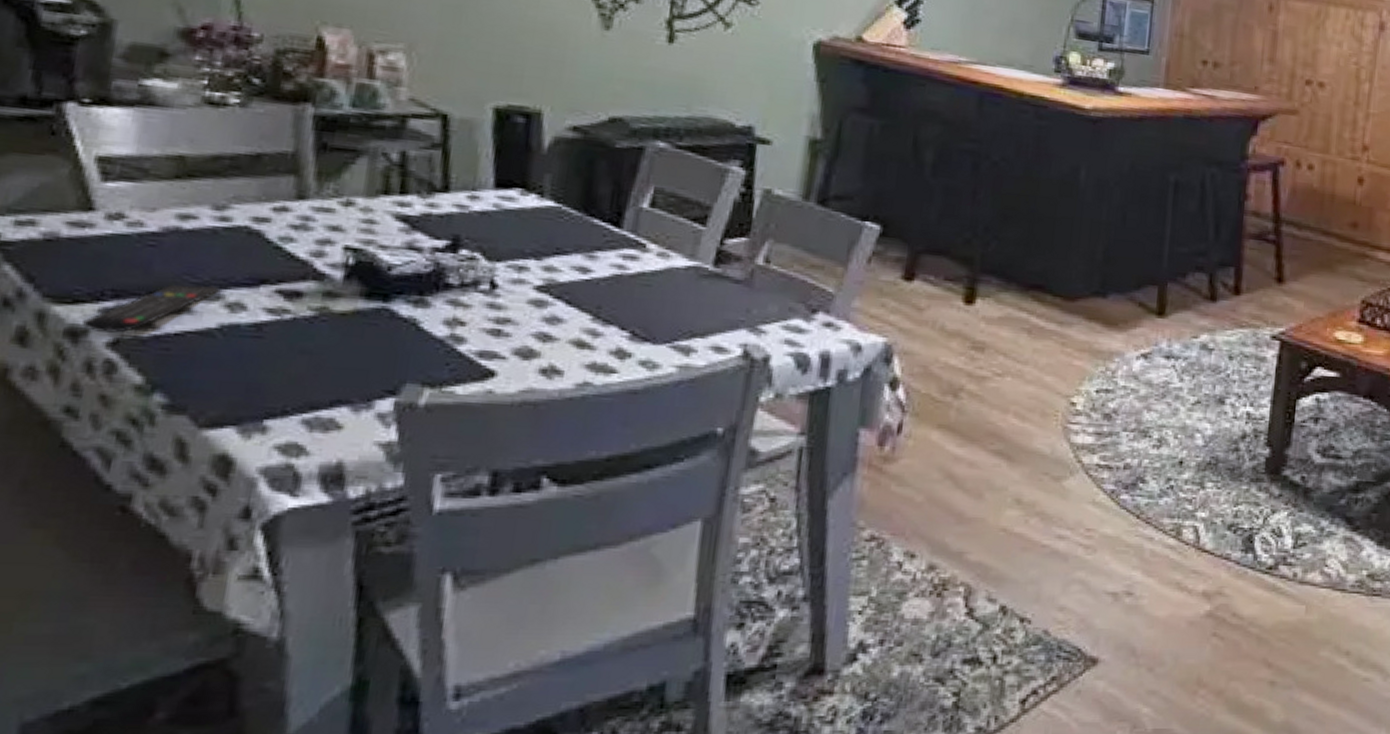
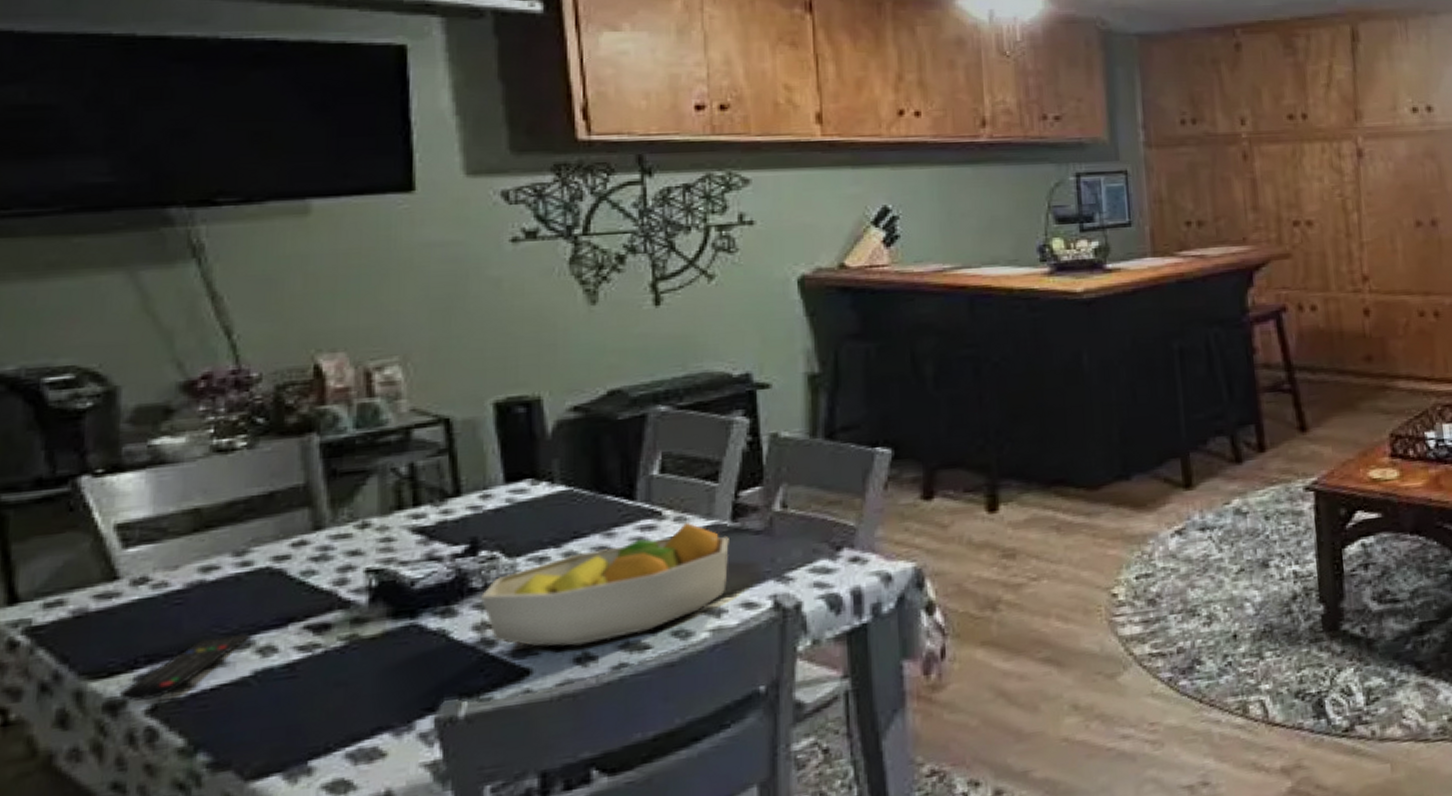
fruit bowl: none [454,260,709,358] -> present [479,523,729,647]

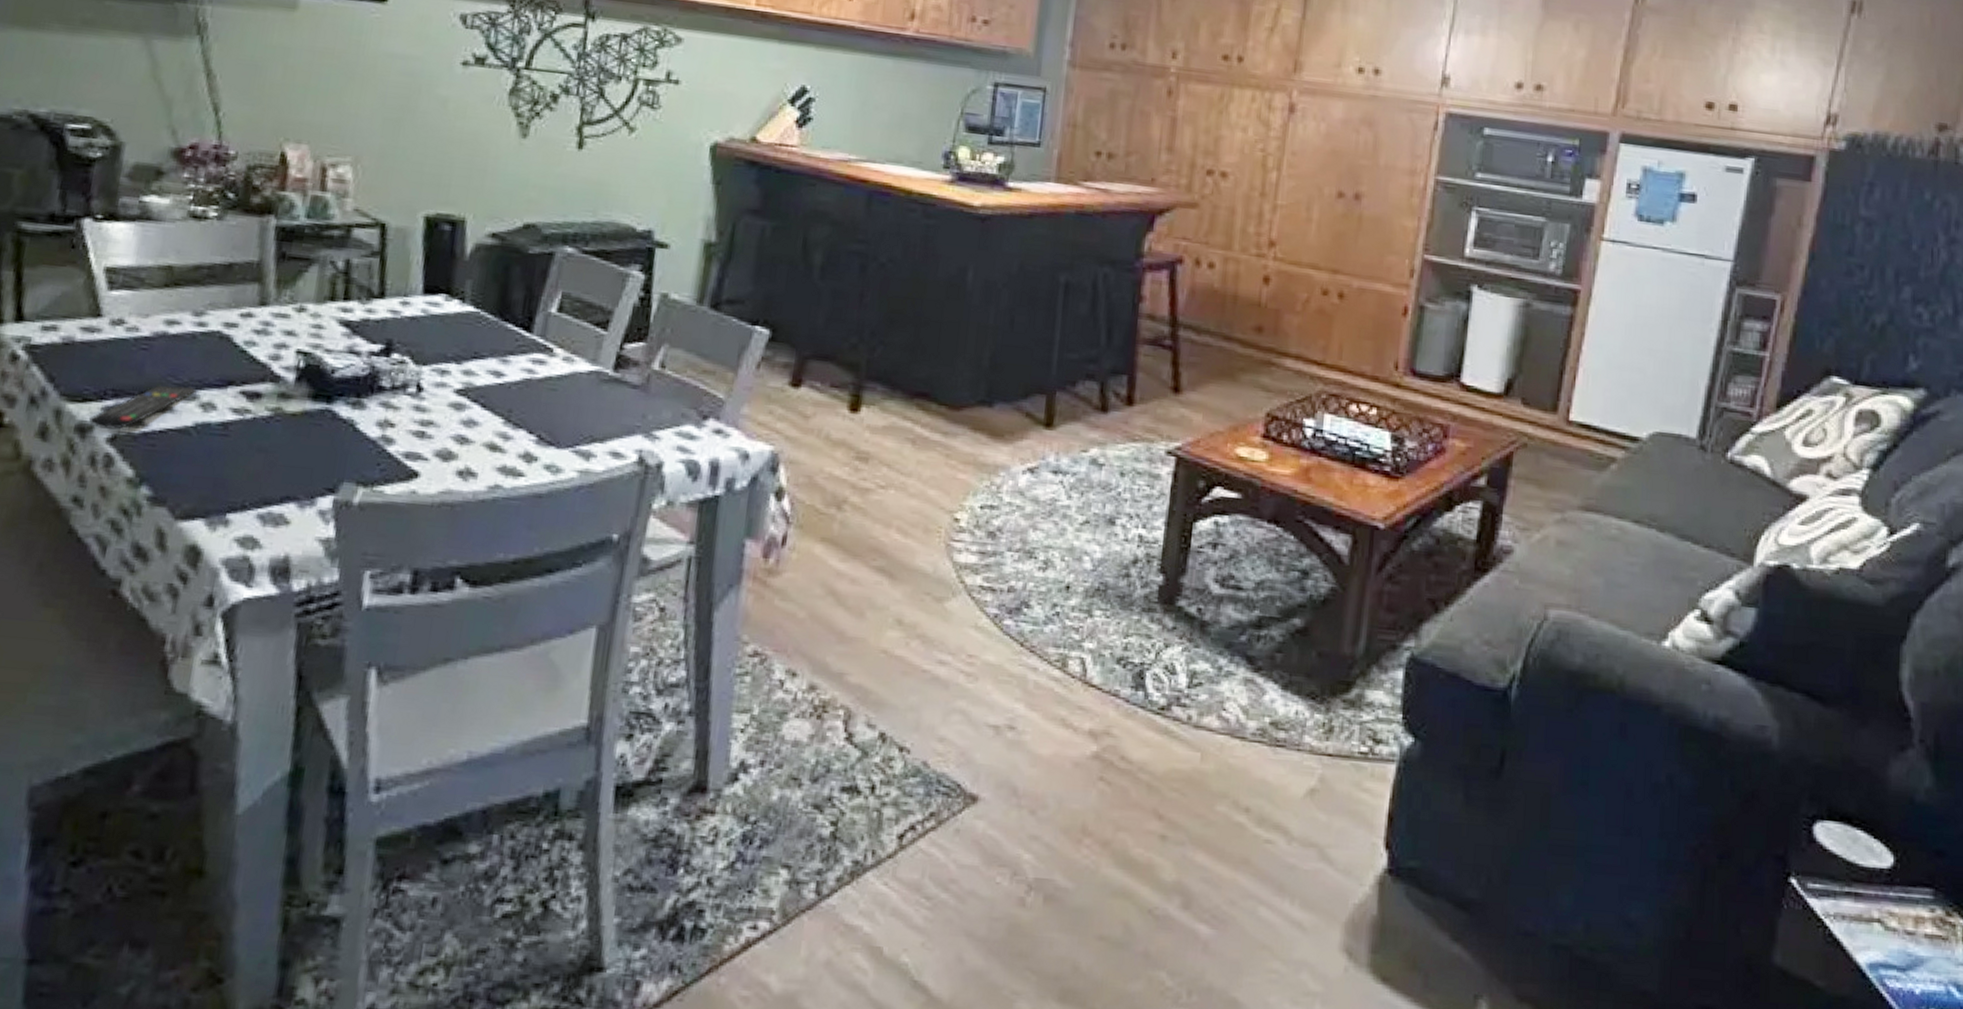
fruit bowl: present [479,523,729,647] -> none [386,364,609,461]

